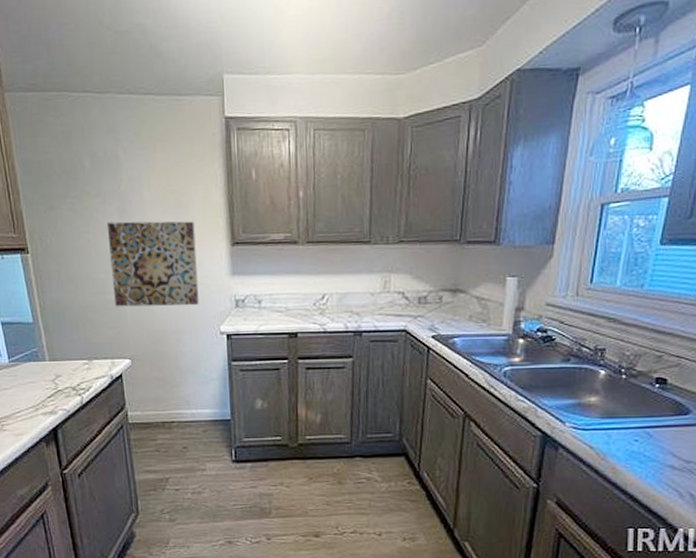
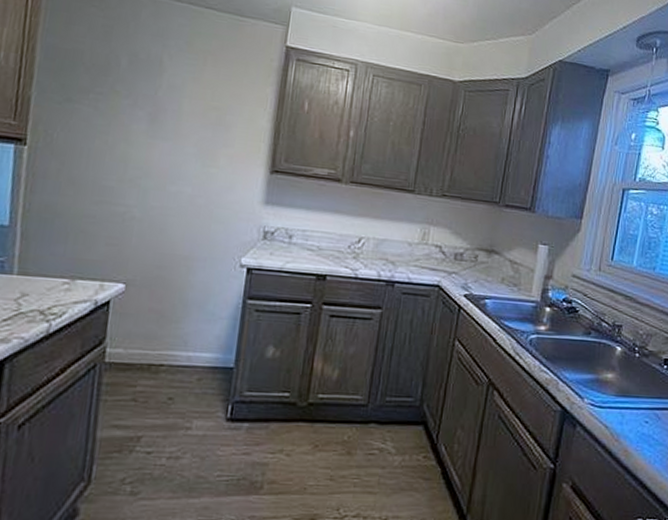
wall art: present [106,221,199,307] -> none [121,126,234,232]

